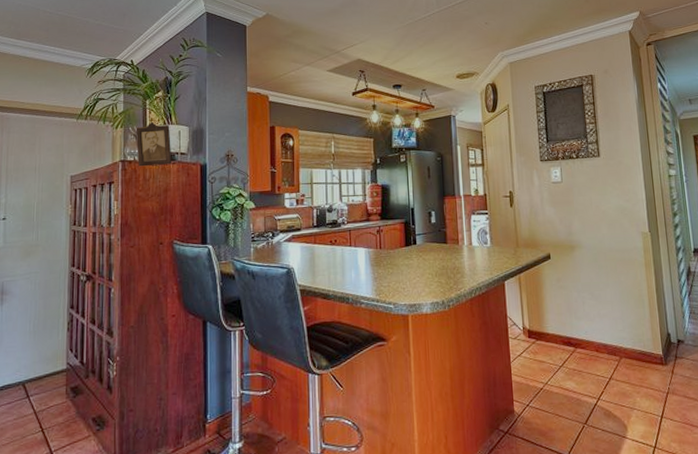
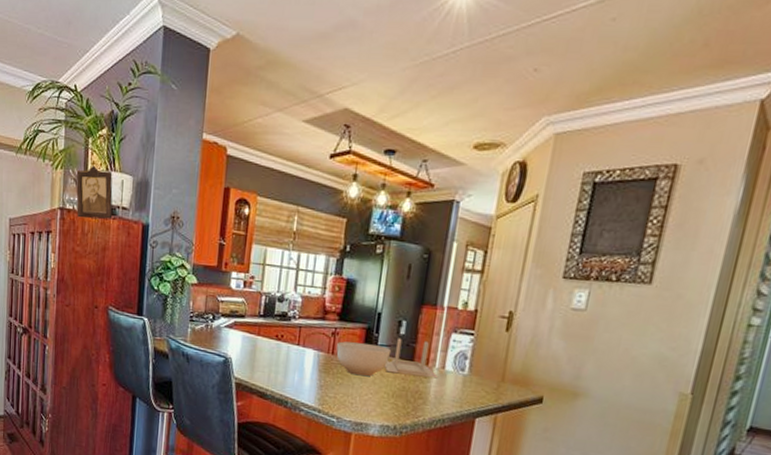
bowl: none [382,234,428,264] -> present [336,341,392,377]
napkin holder: none [425,225,469,256] -> present [385,338,439,379]

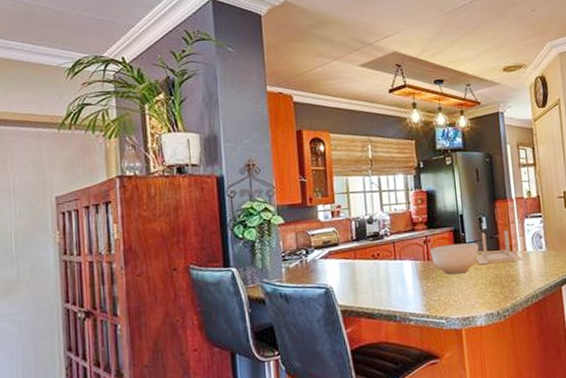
photo frame: present [76,166,115,221] -> none [134,130,185,183]

